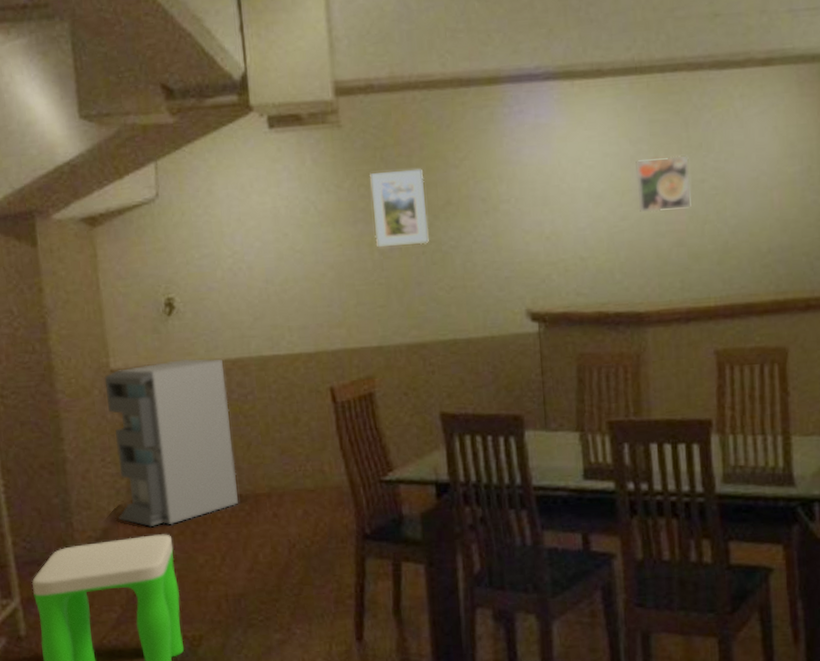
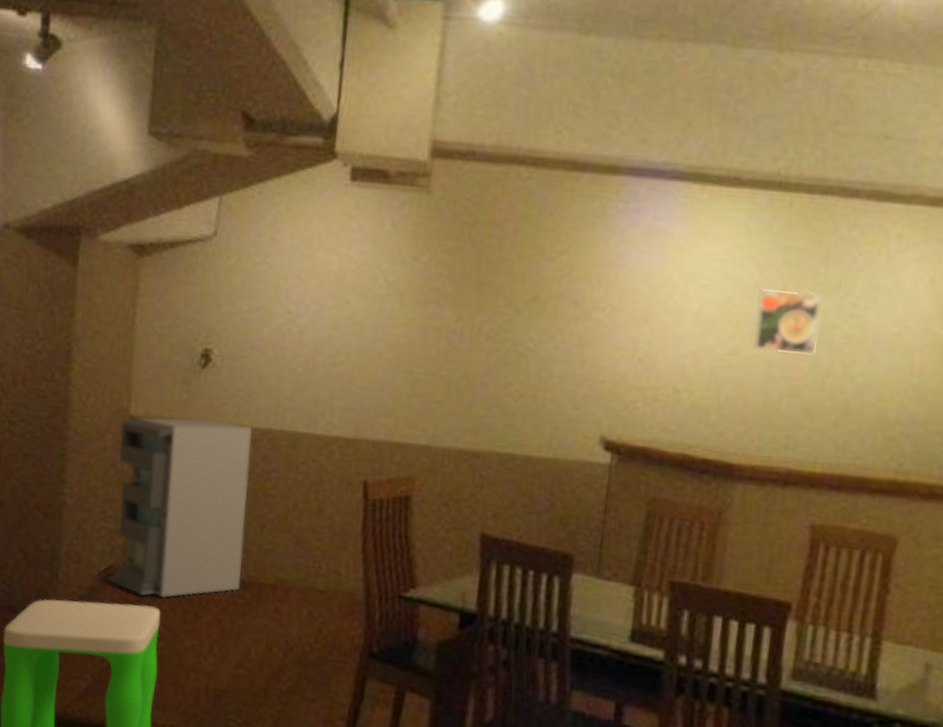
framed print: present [370,168,429,248] -> none [445,251,513,341]

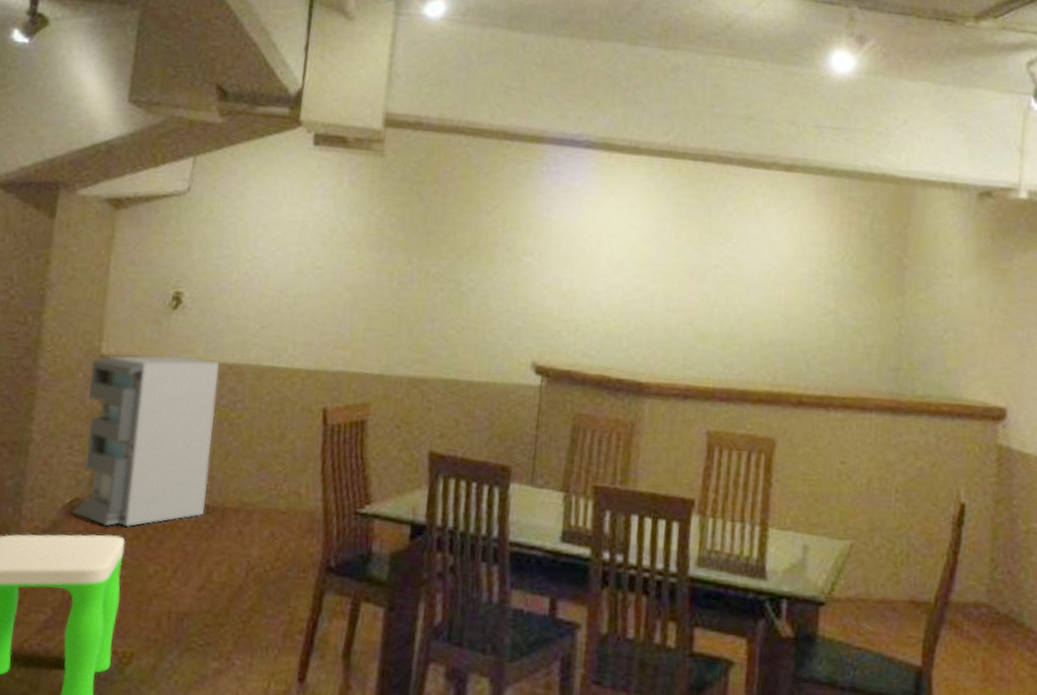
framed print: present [752,289,823,355] -> none [654,237,708,290]

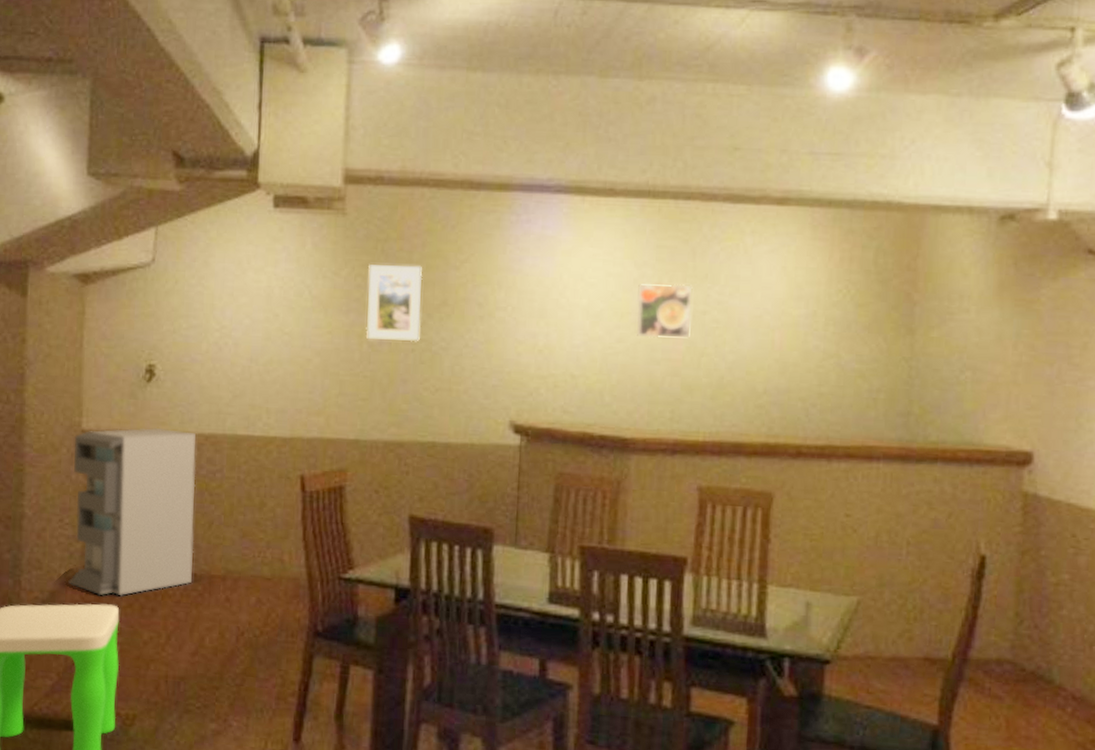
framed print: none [397,205,455,282] -> present [366,264,423,342]
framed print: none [654,237,708,290] -> present [636,284,693,338]

